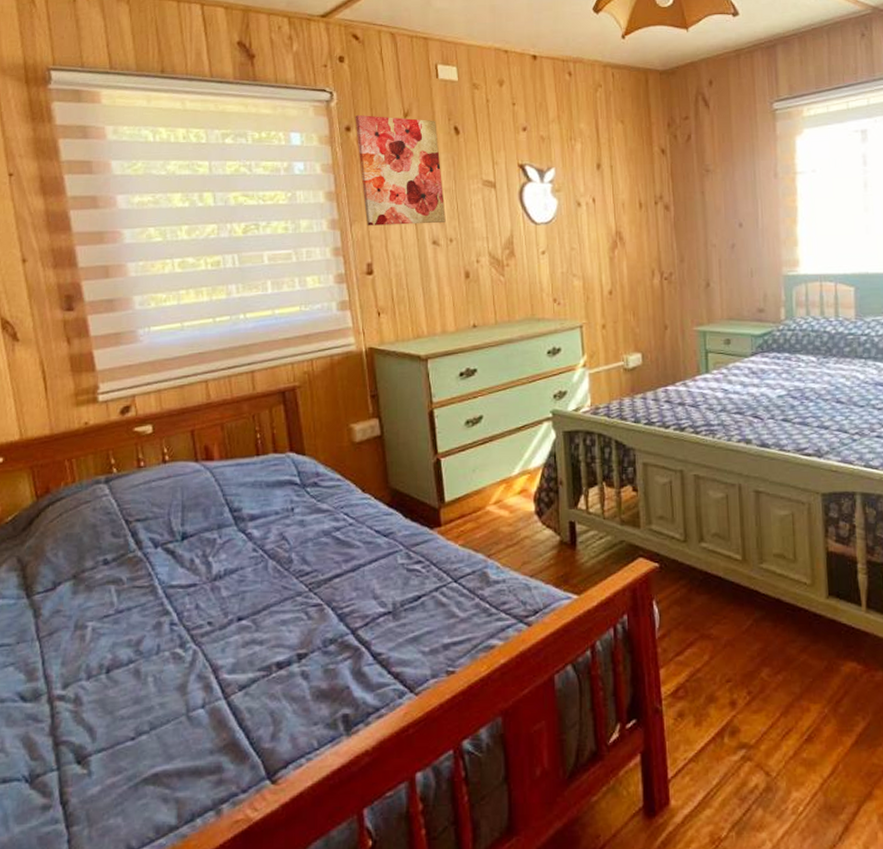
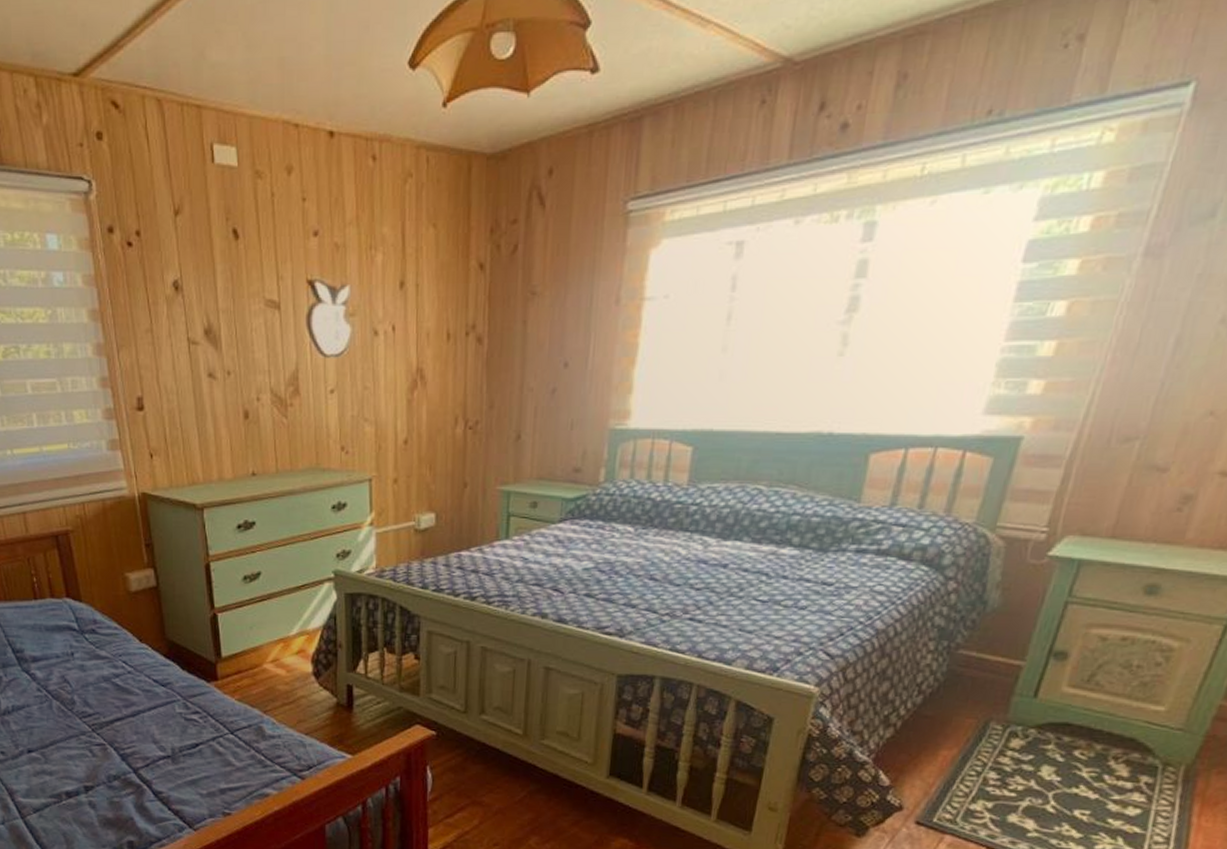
wall art: present [355,114,446,226] -> none [118,211,223,353]

